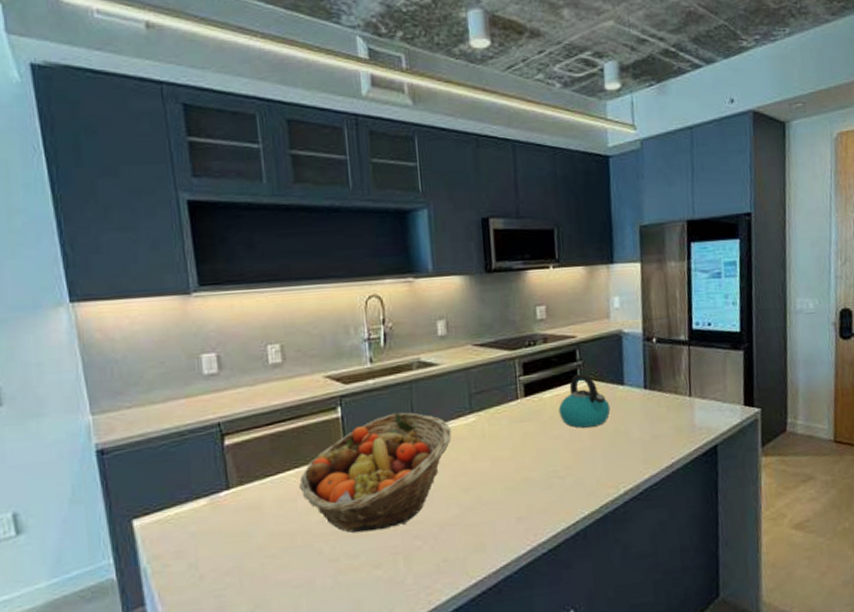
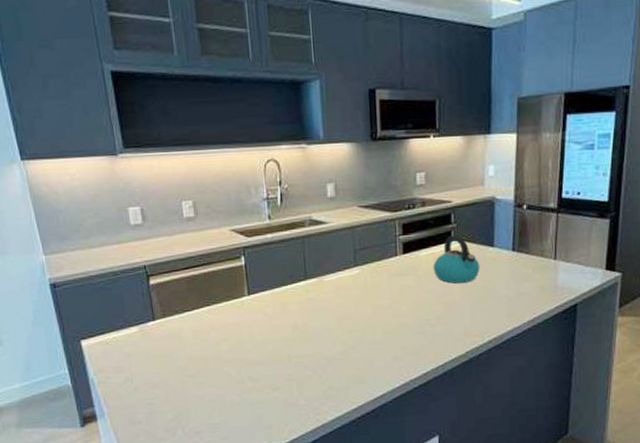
fruit basket: present [299,412,452,533] -> none [211,263,339,361]

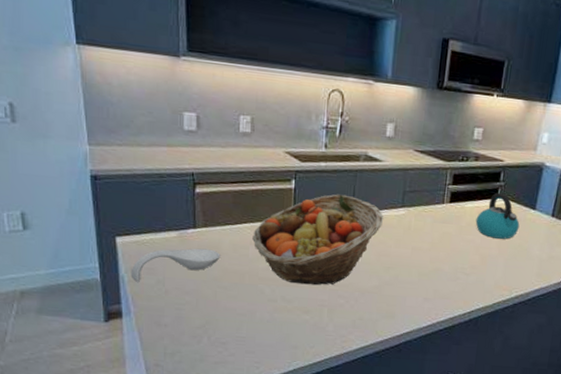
spoon rest: none [99,339,183,383] -> present [131,248,221,282]
fruit basket: none [211,263,339,361] -> present [252,194,384,286]

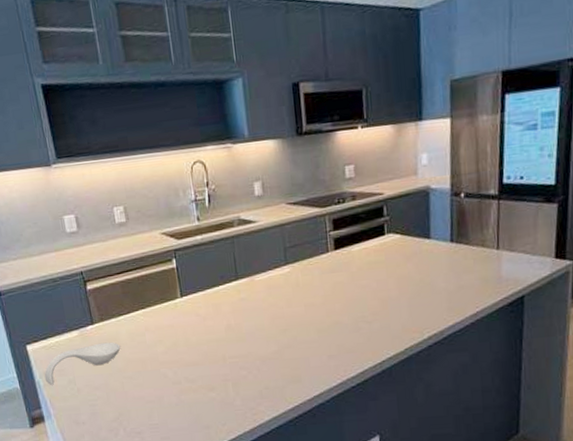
fruit basket: present [252,194,384,286] -> none [146,263,270,362]
kettle: present [475,192,520,239] -> none [366,228,417,279]

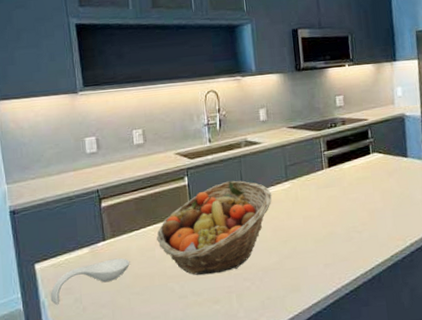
fruit basket: none [146,263,270,362] -> present [157,180,273,275]

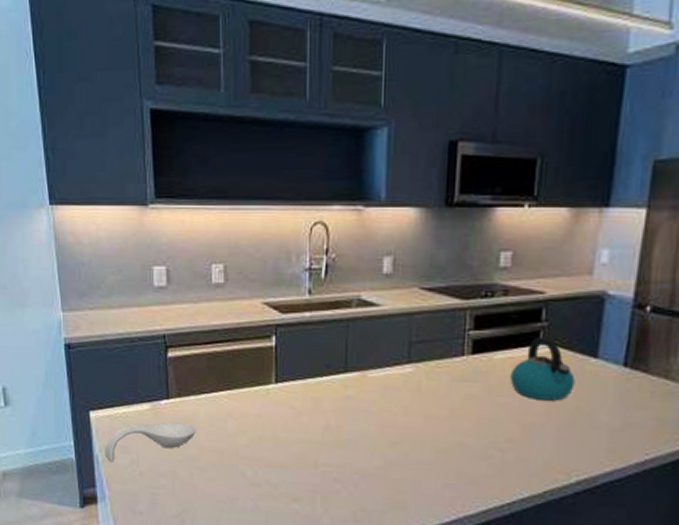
fruit basket: present [157,180,273,275] -> none [230,350,386,466]
kettle: none [355,148,397,192] -> present [510,336,575,401]

